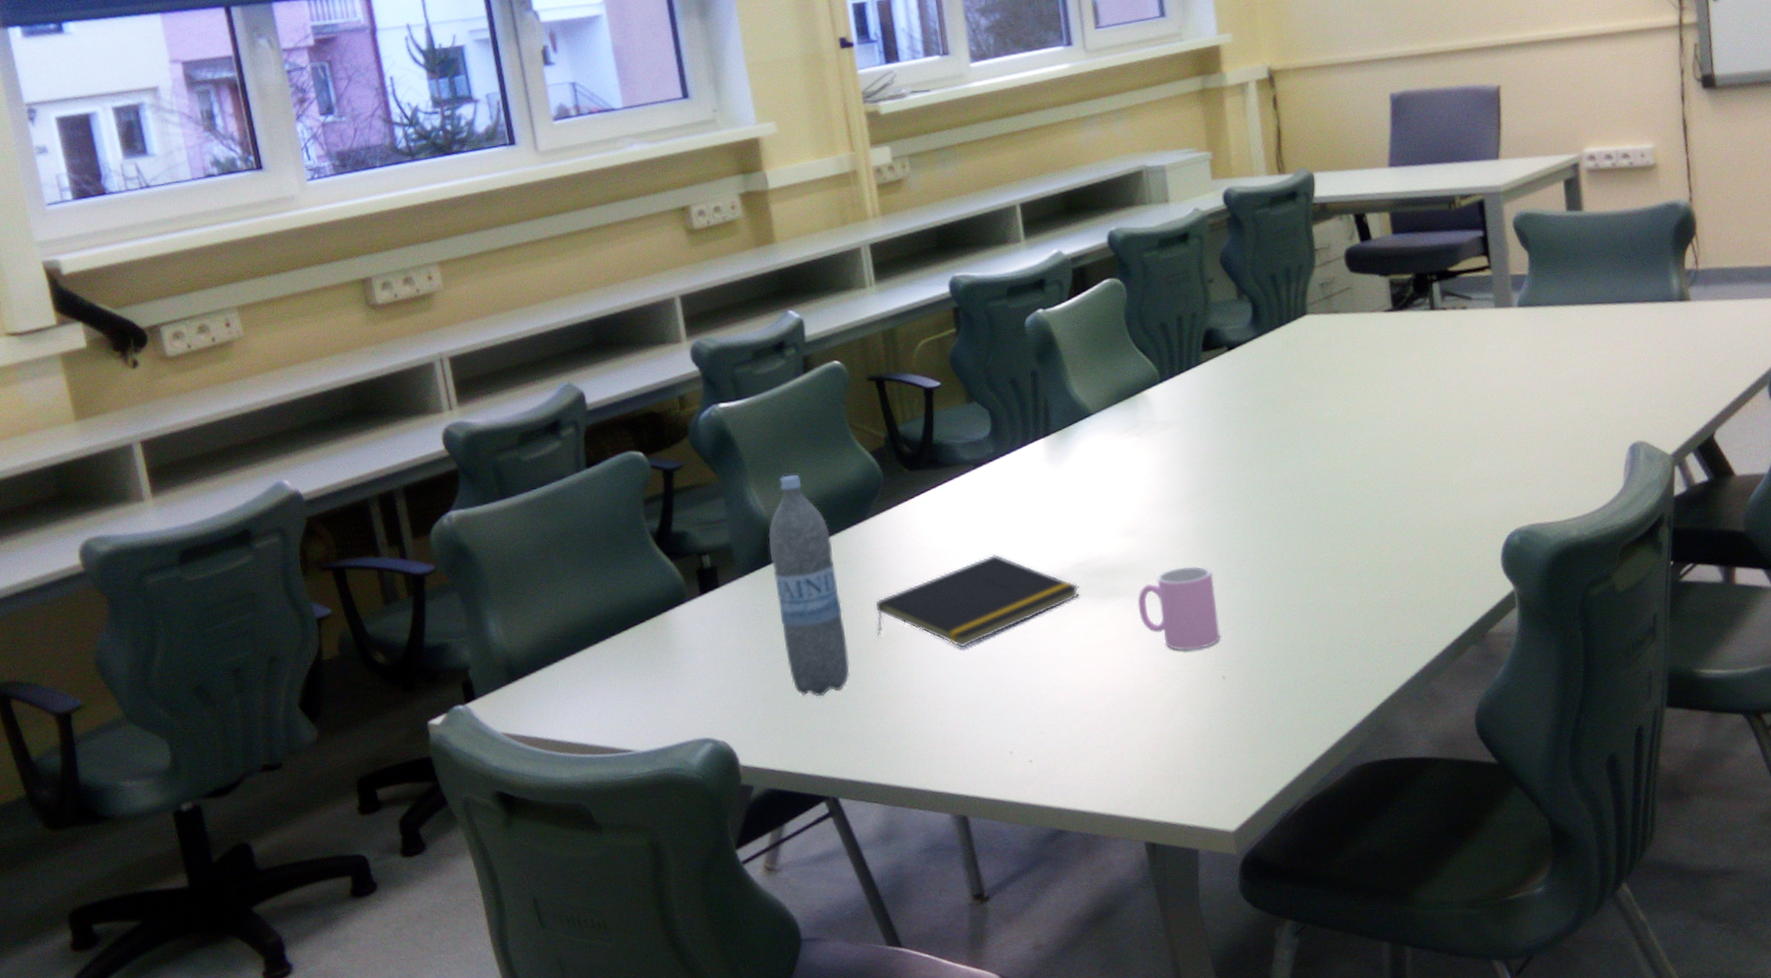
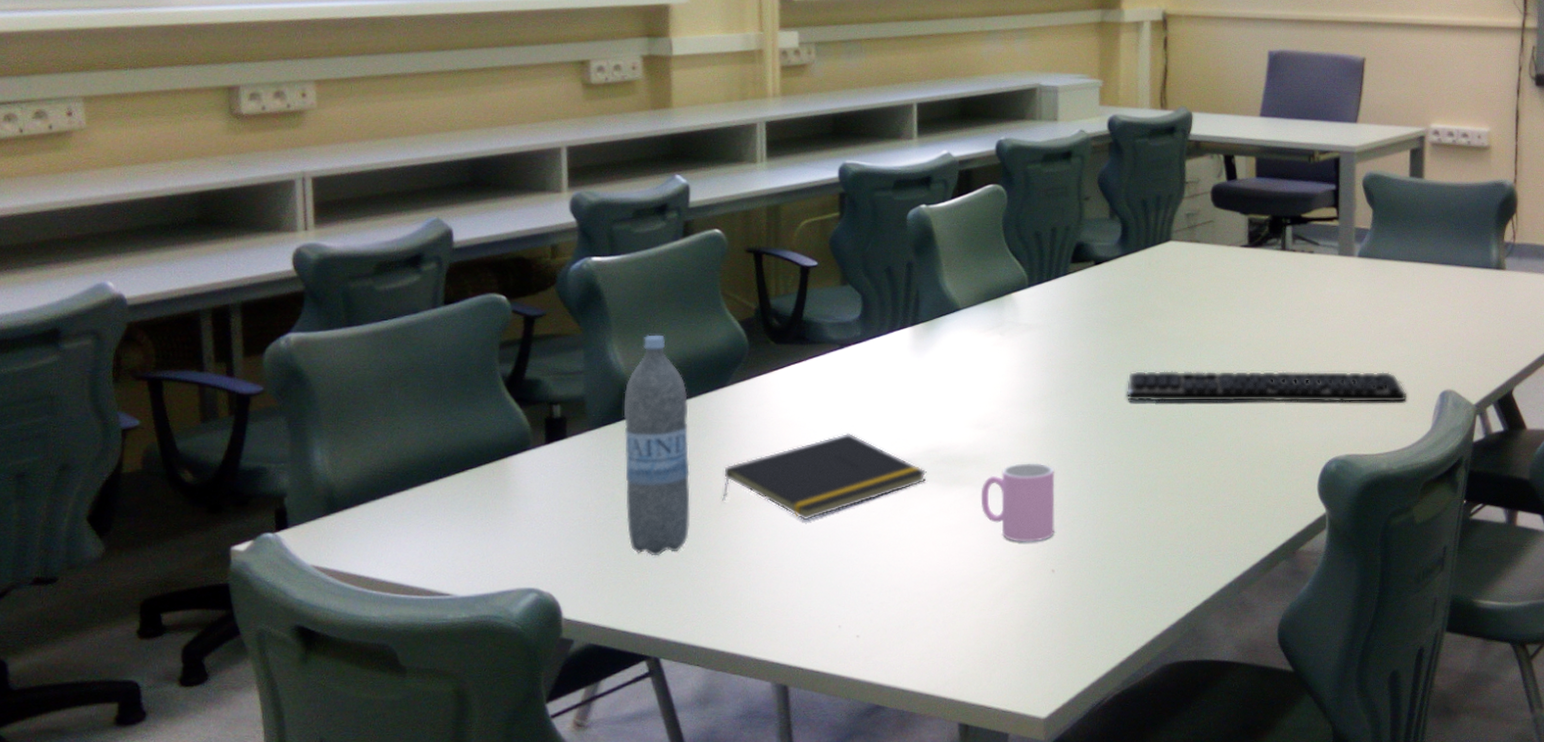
keyboard: none [1277,429,1592,492] -> present [1126,370,1407,403]

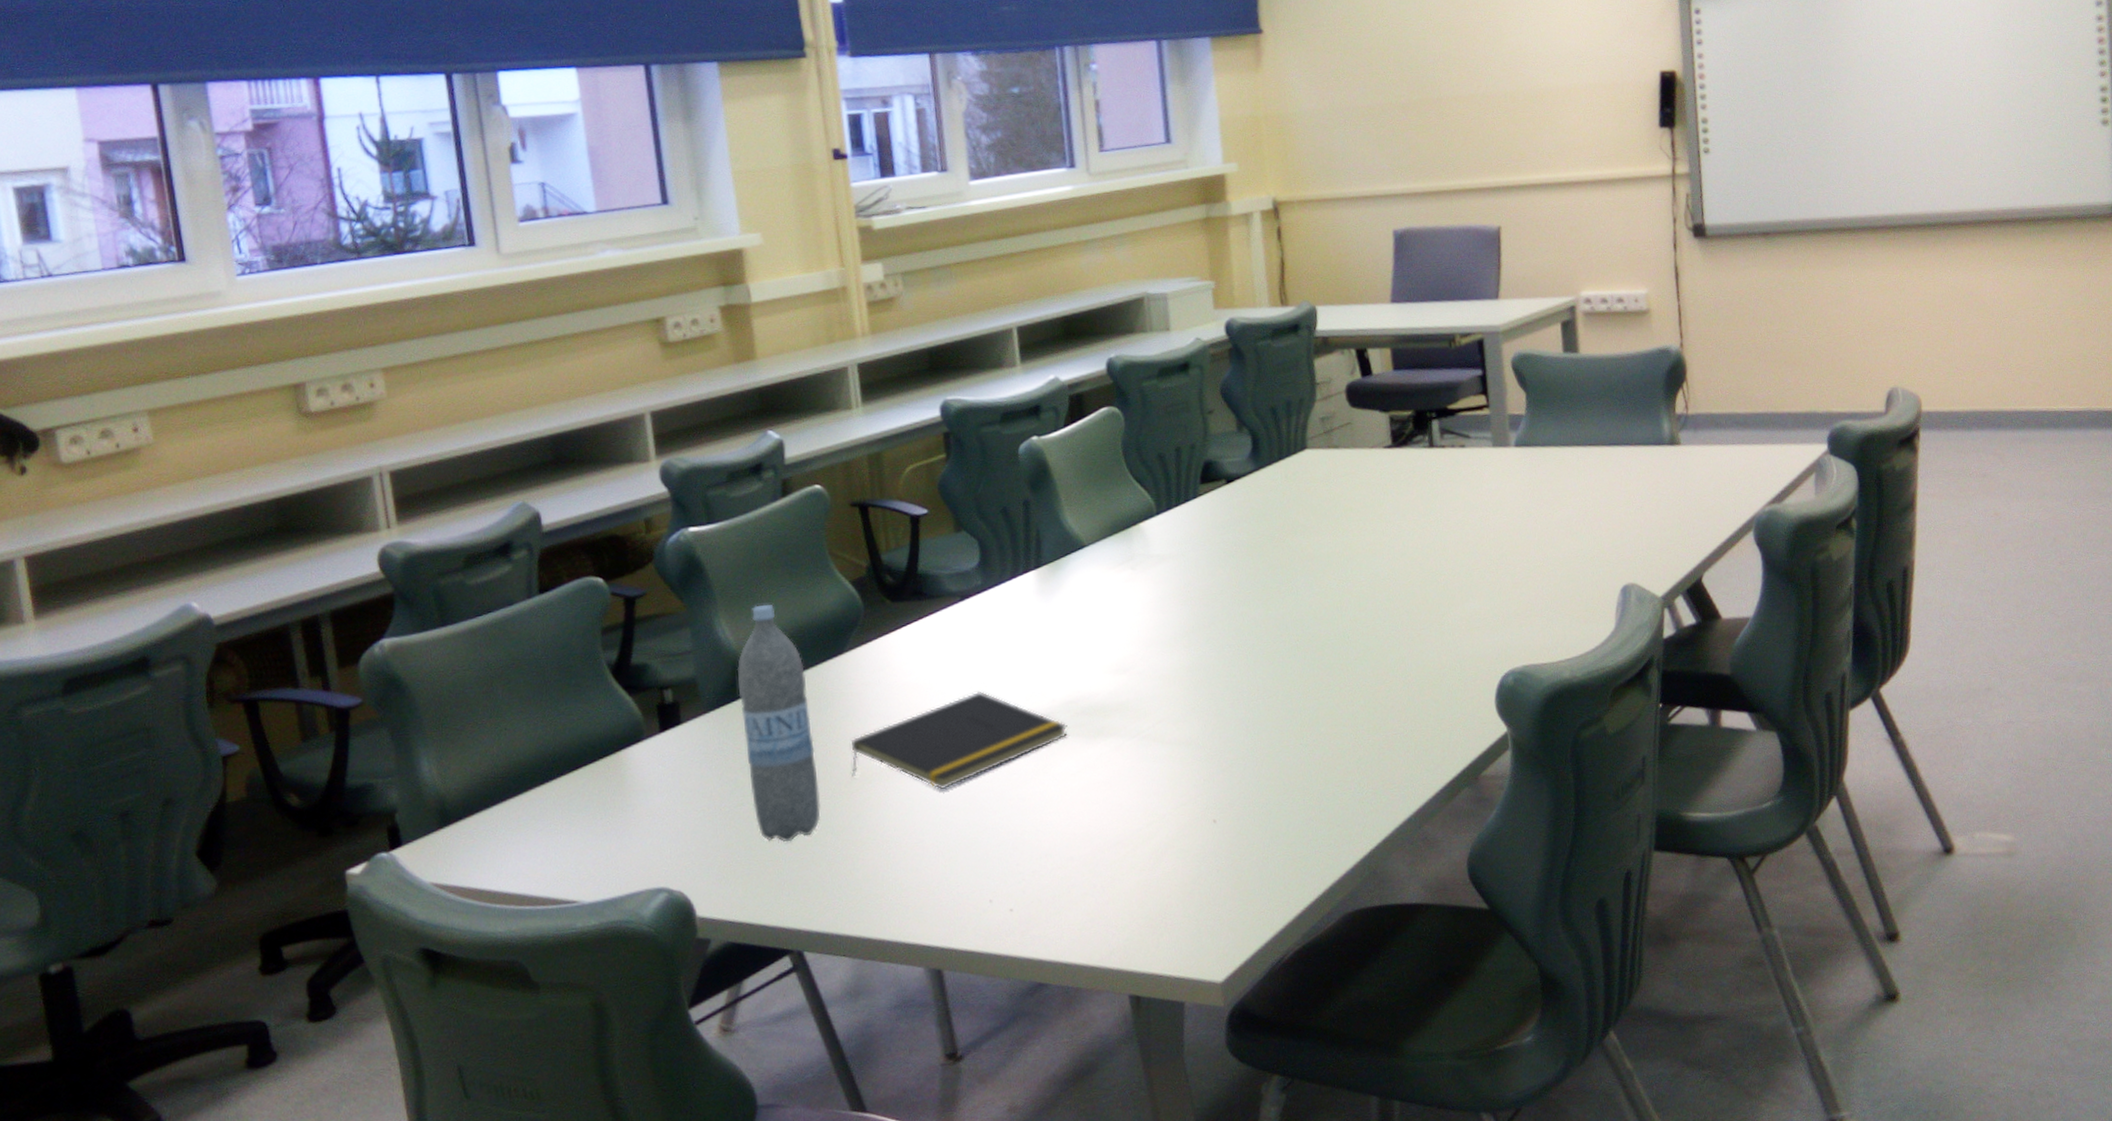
cup: present [980,463,1055,542] -> none [1128,705,1212,793]
keyboard: present [1126,370,1407,403] -> none [1274,570,1585,629]

